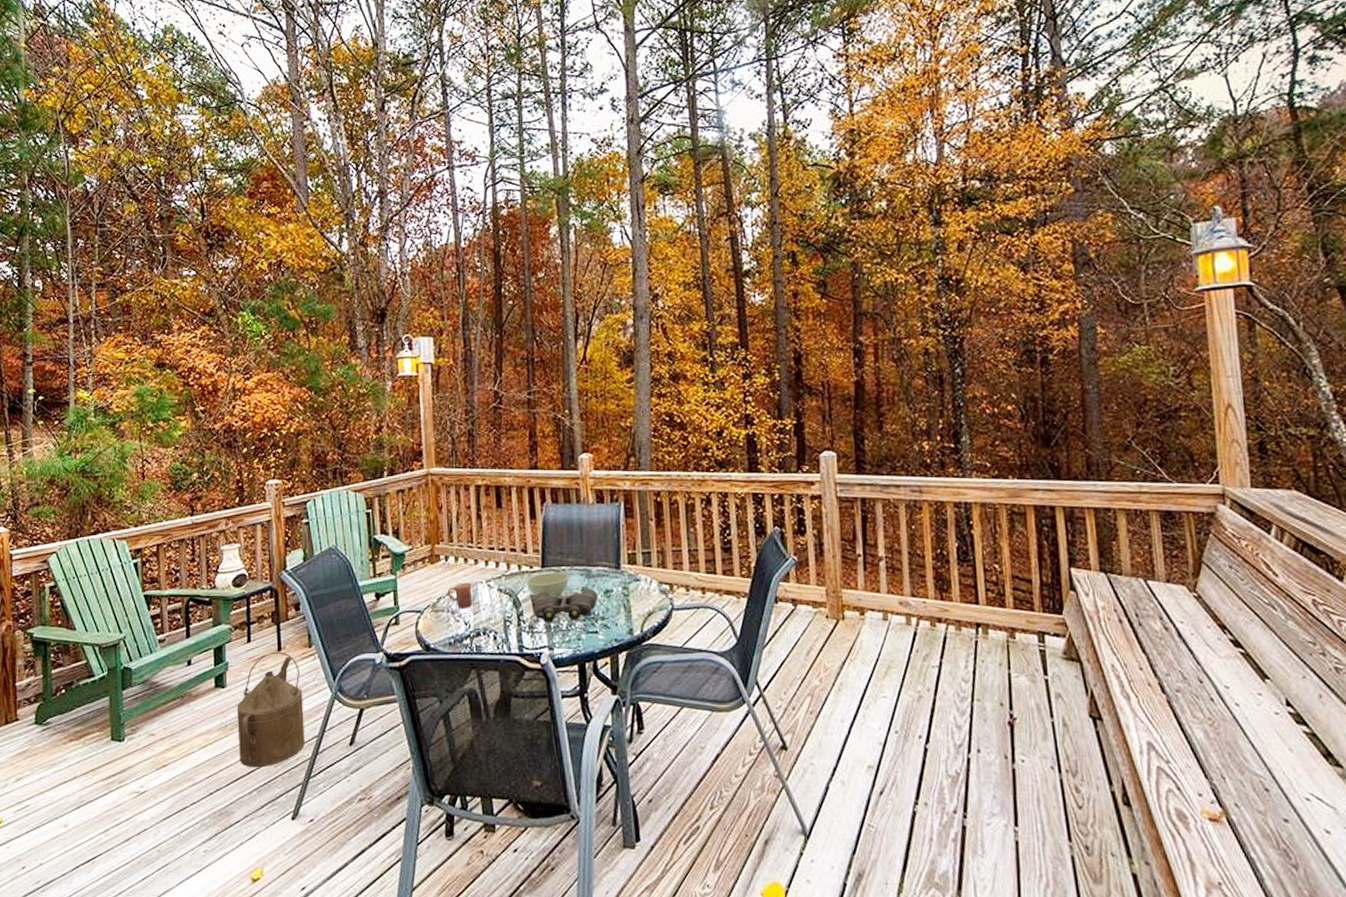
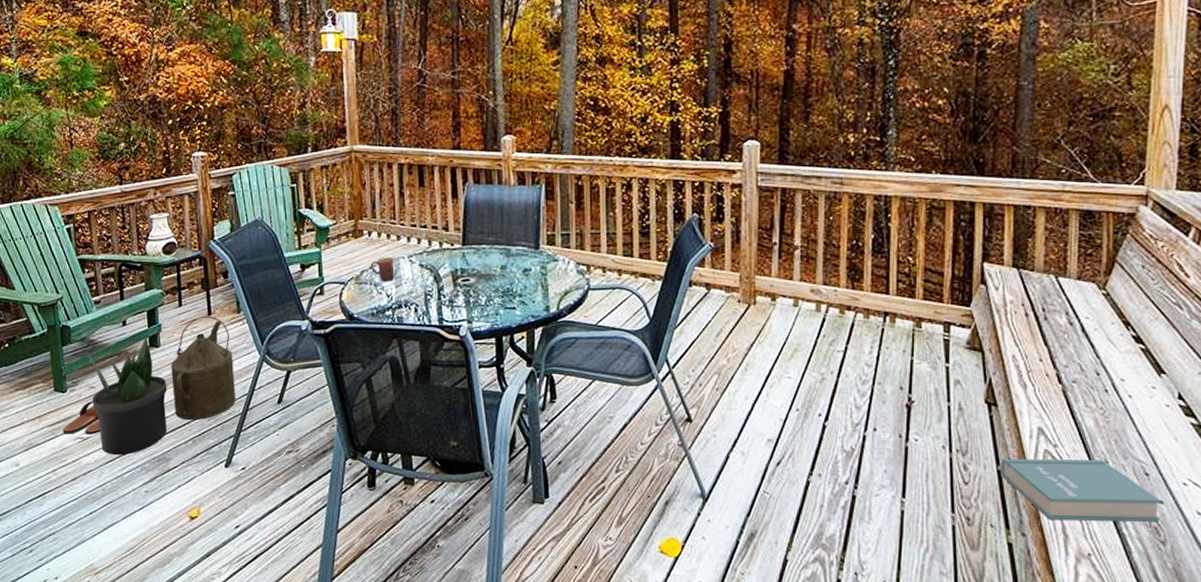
flip-flop: none [118,750,159,789] -> present [63,401,101,435]
planter: none [148,677,232,811] -> present [86,337,168,456]
bowl: present [526,572,570,598] -> none [447,250,489,274]
binoculars: present [534,588,598,623] -> none [454,266,517,298]
book: none [1112,775,1288,845] -> present [999,458,1162,522]

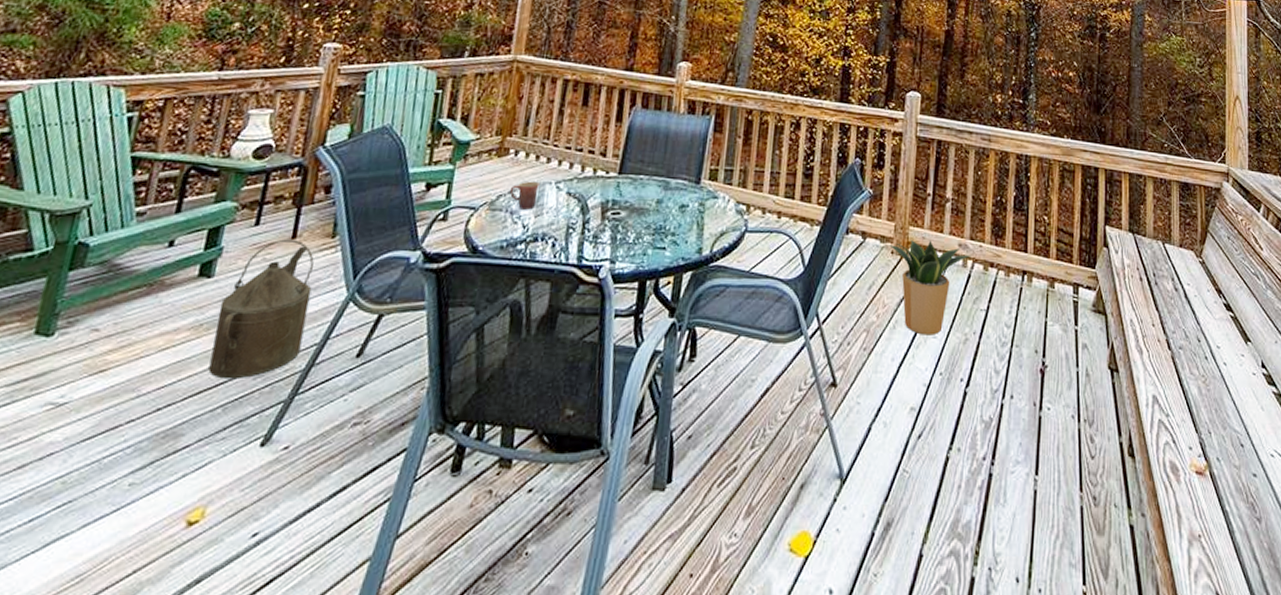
flip-flop: present [63,401,101,435] -> none [27,350,92,399]
planter: present [86,337,168,456] -> none [81,263,209,430]
potted plant: none [734,287,825,376] -> present [888,240,971,336]
book: present [999,458,1162,522] -> none [1121,429,1255,497]

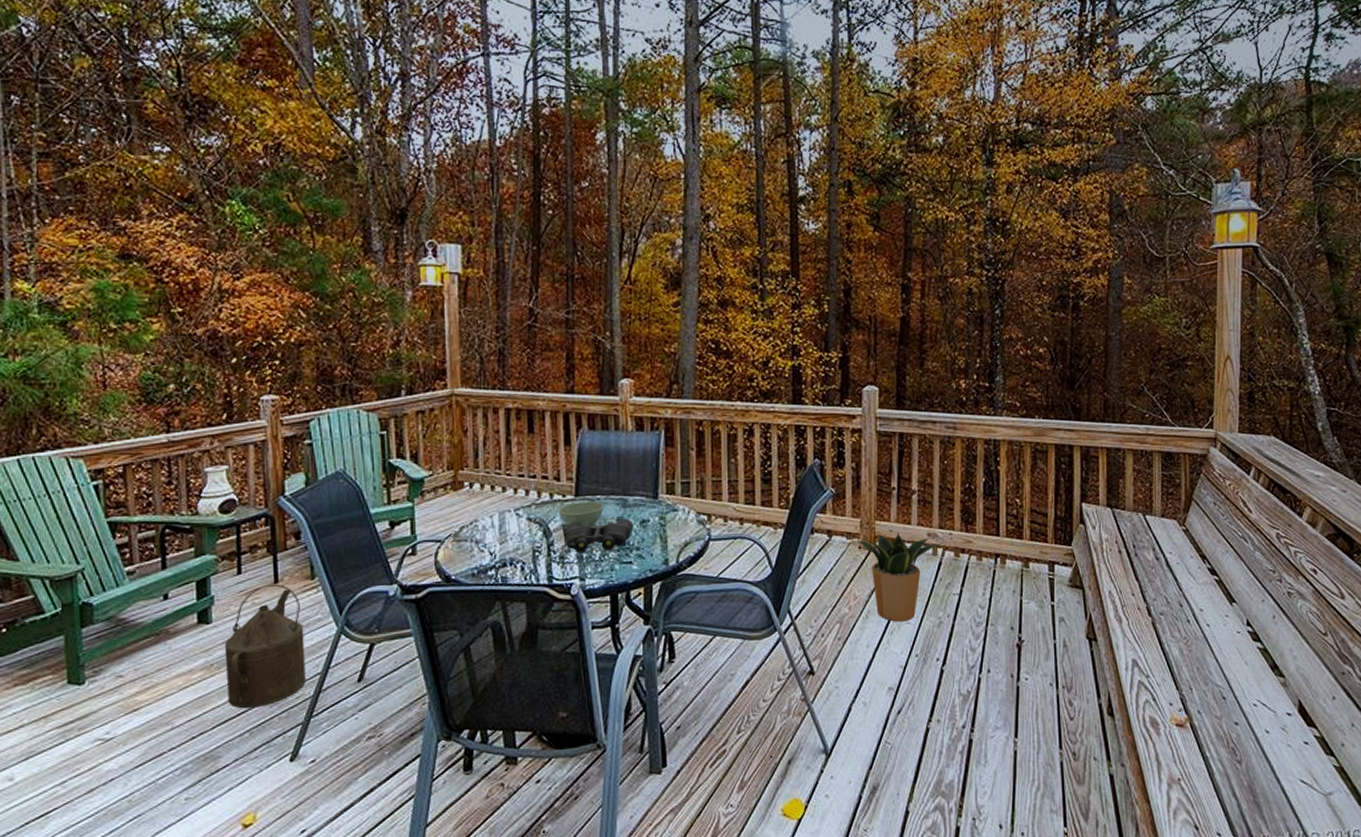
mug: present [509,181,541,210] -> none [471,510,500,538]
bowl: none [599,180,646,208] -> present [558,501,604,527]
binoculars: none [601,200,673,234] -> present [566,518,634,553]

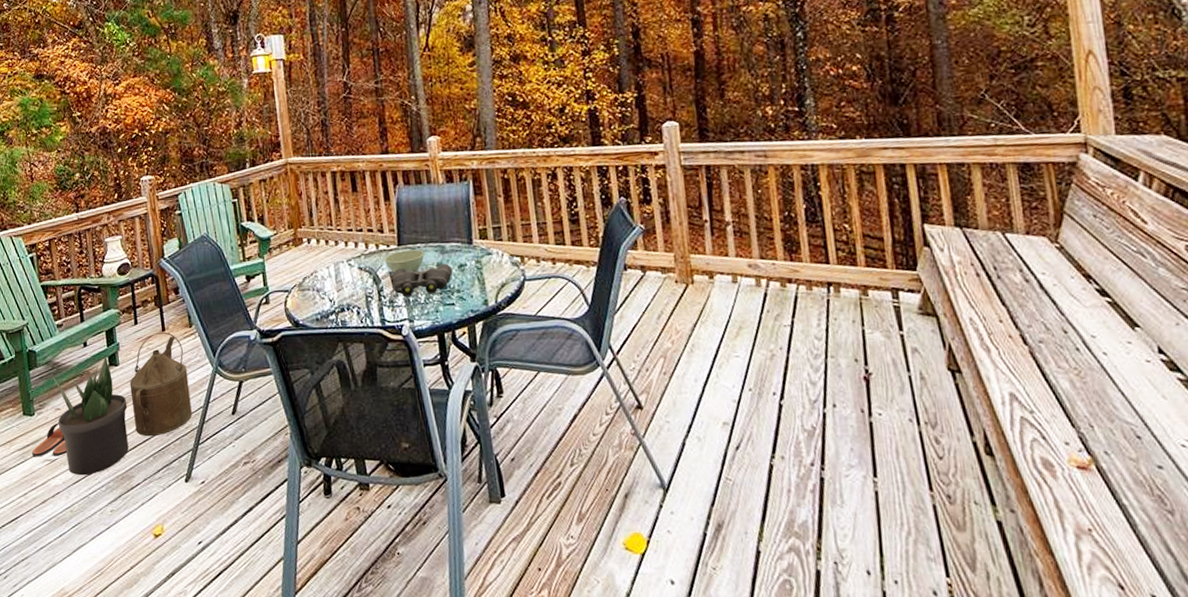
flip-flop: none [77,693,130,736] -> present [32,423,67,457]
planter: none [114,612,219,758] -> present [51,356,129,476]
potted plant: present [855,532,941,622] -> none [670,265,764,356]

